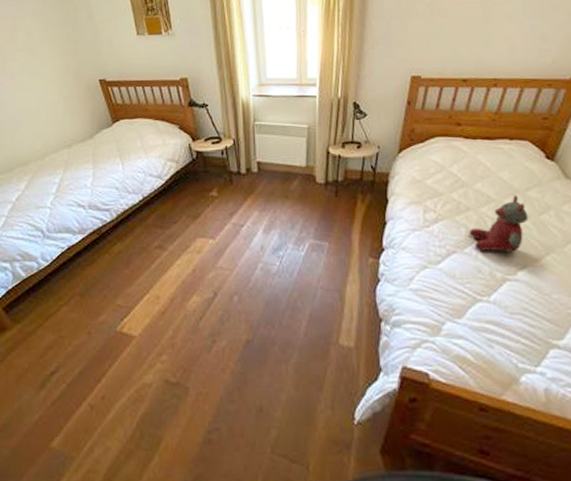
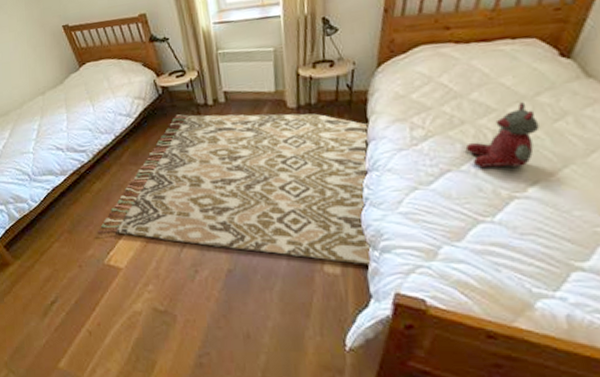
rug: none [112,180,388,340] -> present [97,113,373,267]

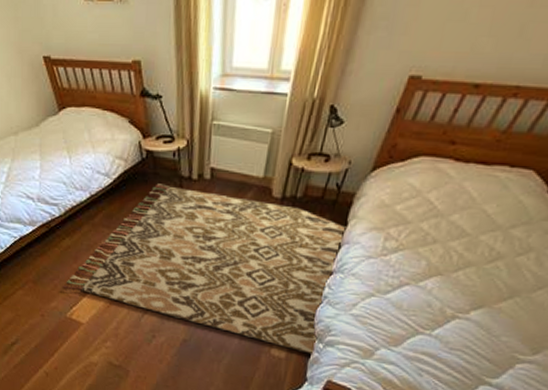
stuffed bear: present [465,102,540,168] -> none [429,232,504,291]

